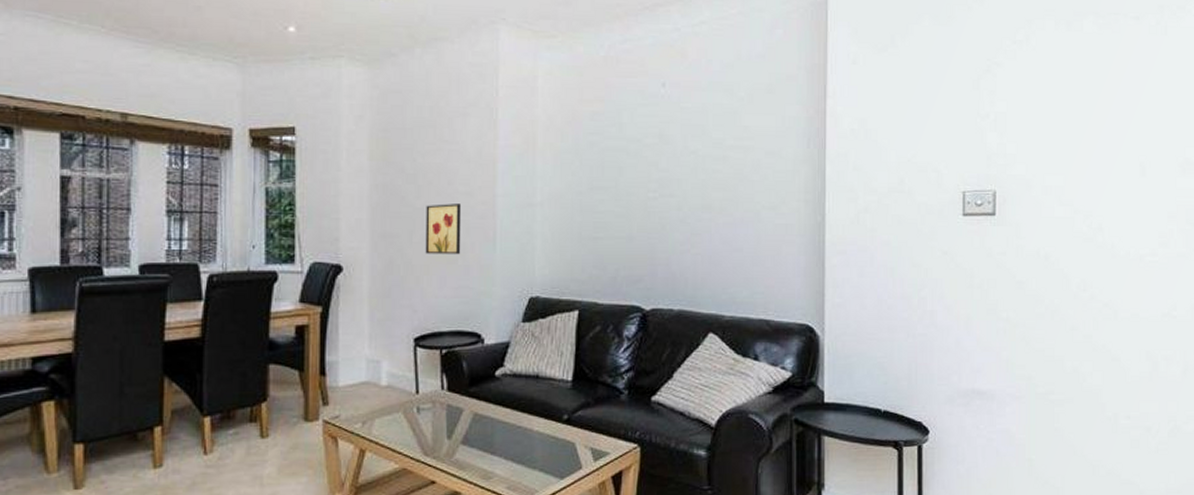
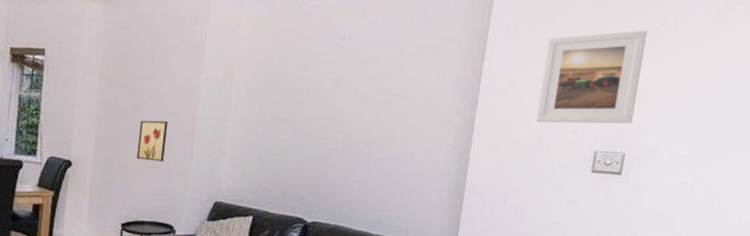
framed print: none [894,50,999,164] -> present [536,30,648,124]

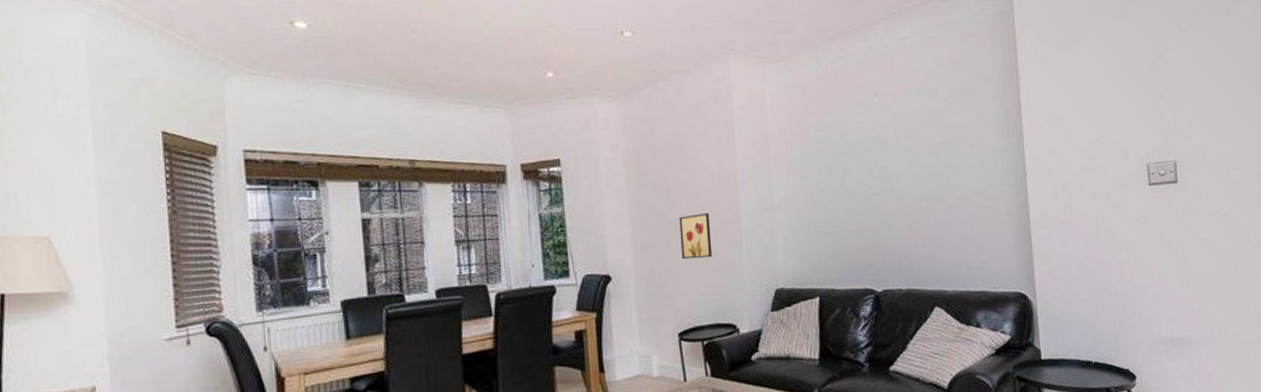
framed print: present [536,30,648,124] -> none [1077,38,1175,145]

